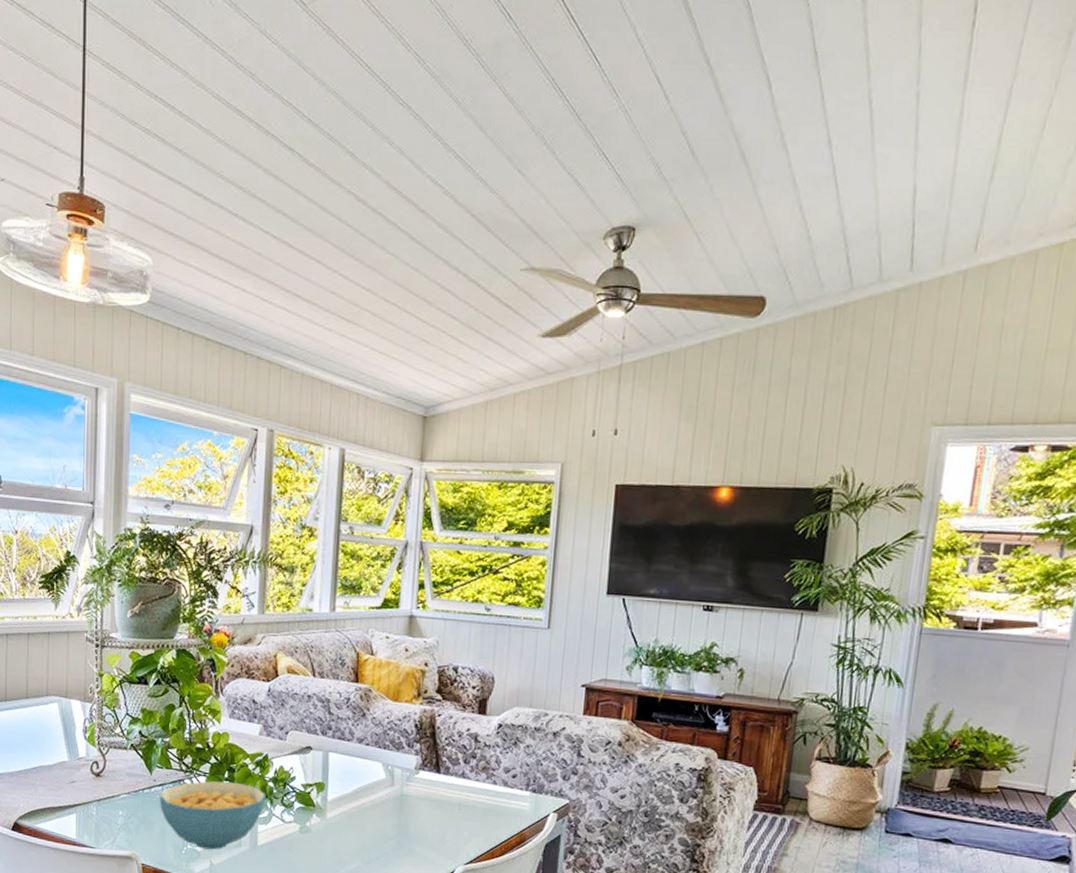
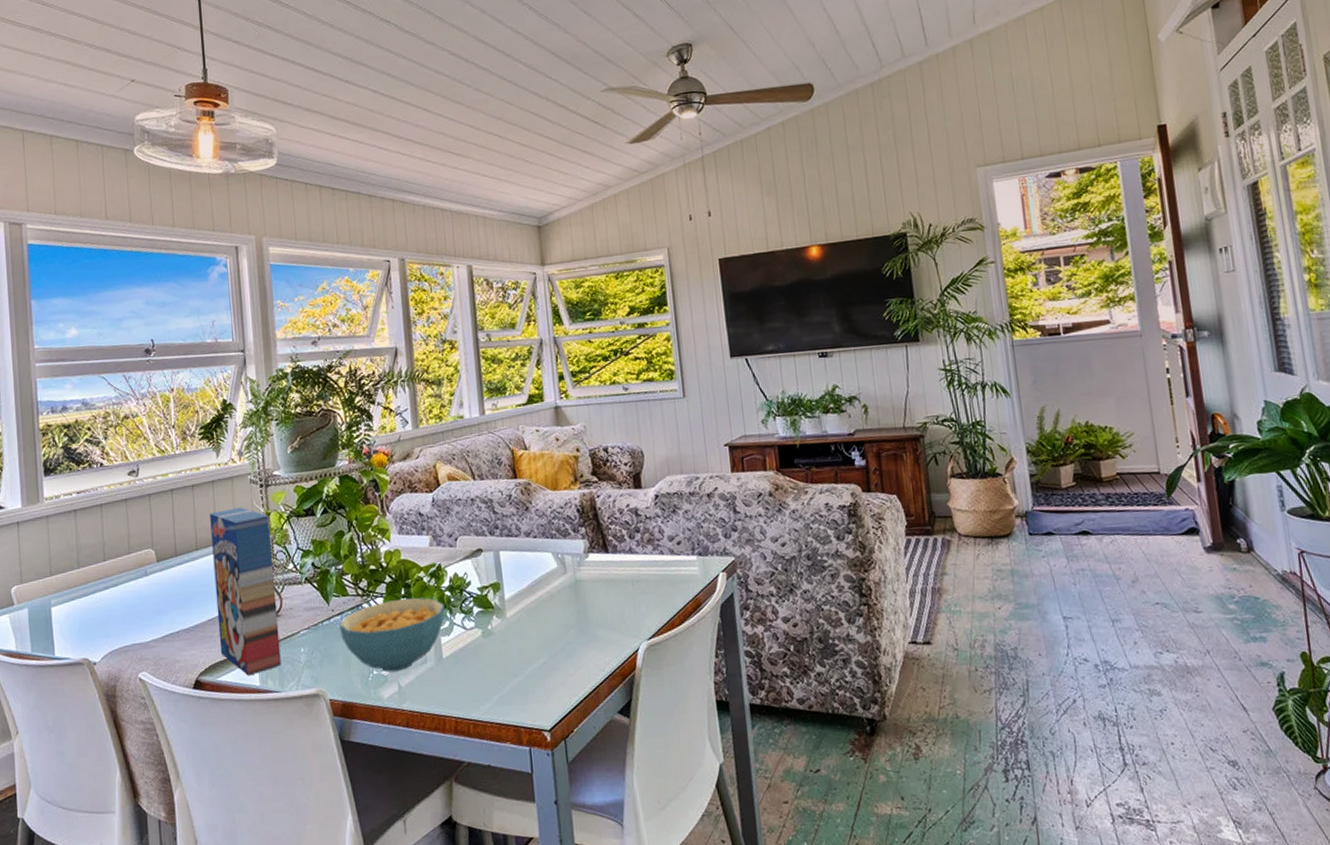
cereal box: none [41,663,101,828] -> present [210,507,281,676]

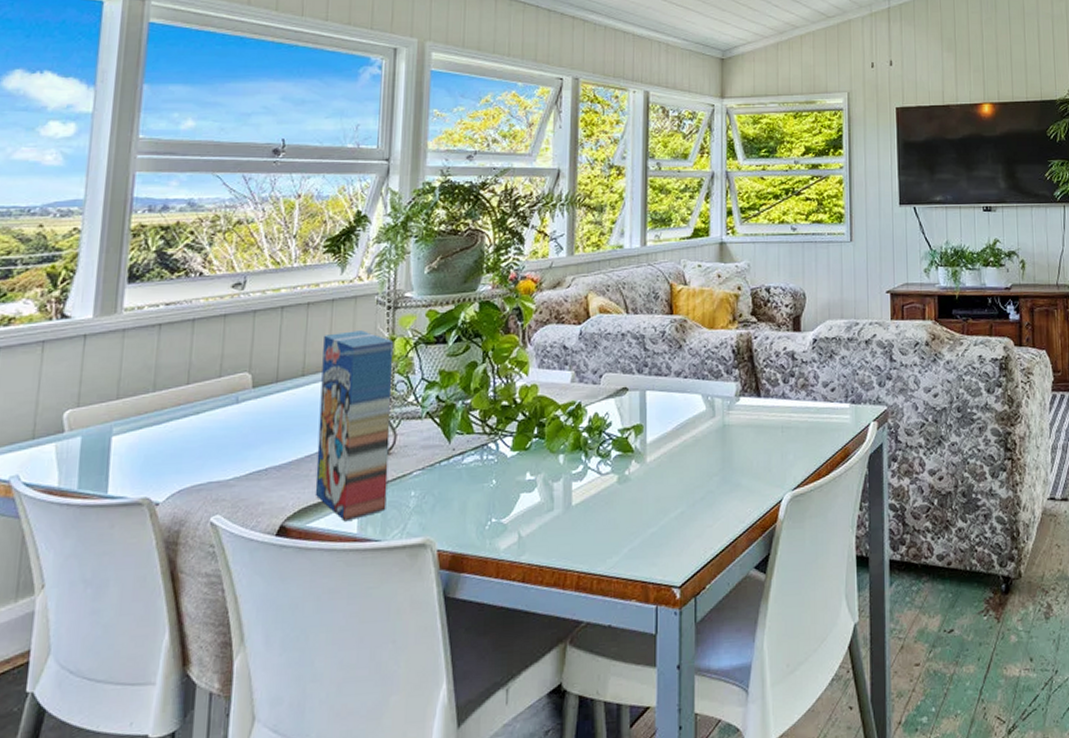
cereal bowl: present [339,597,445,672] -> none [459,437,581,520]

